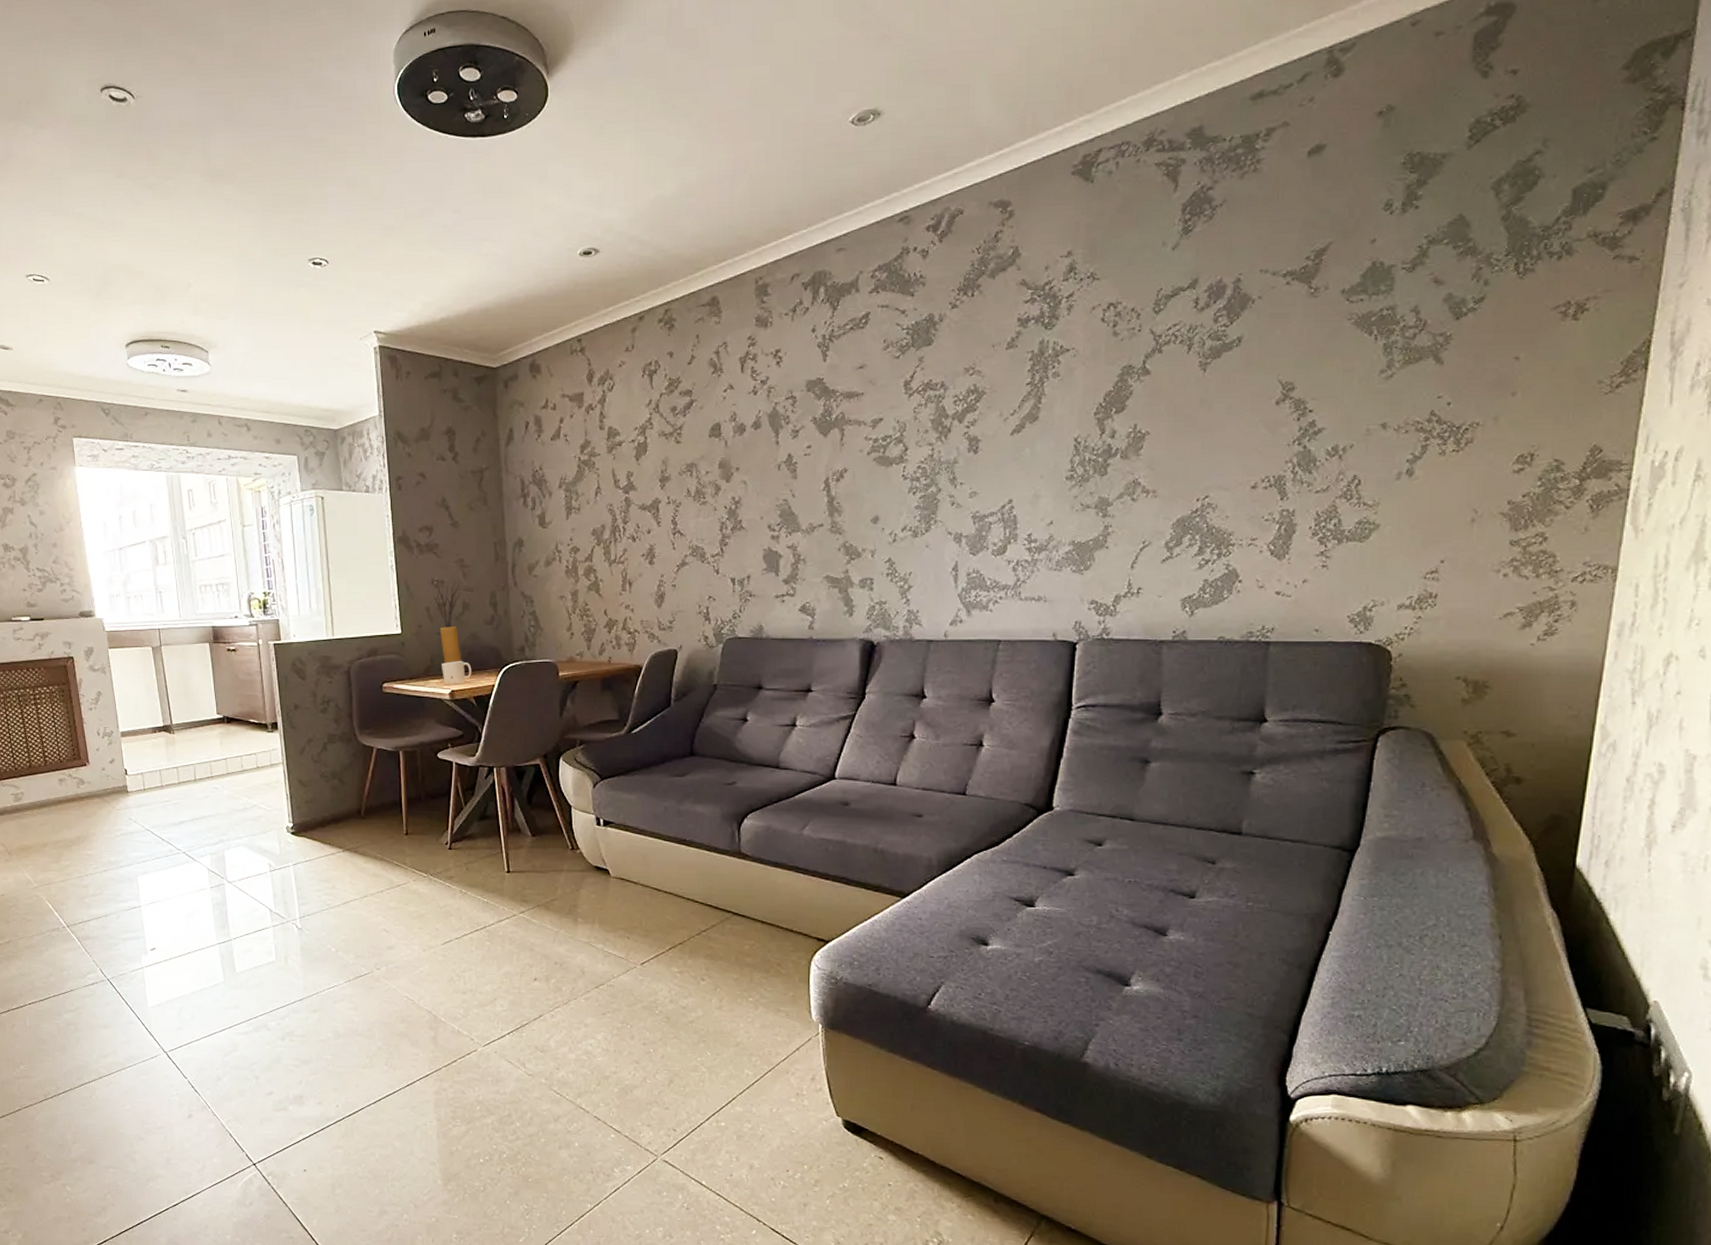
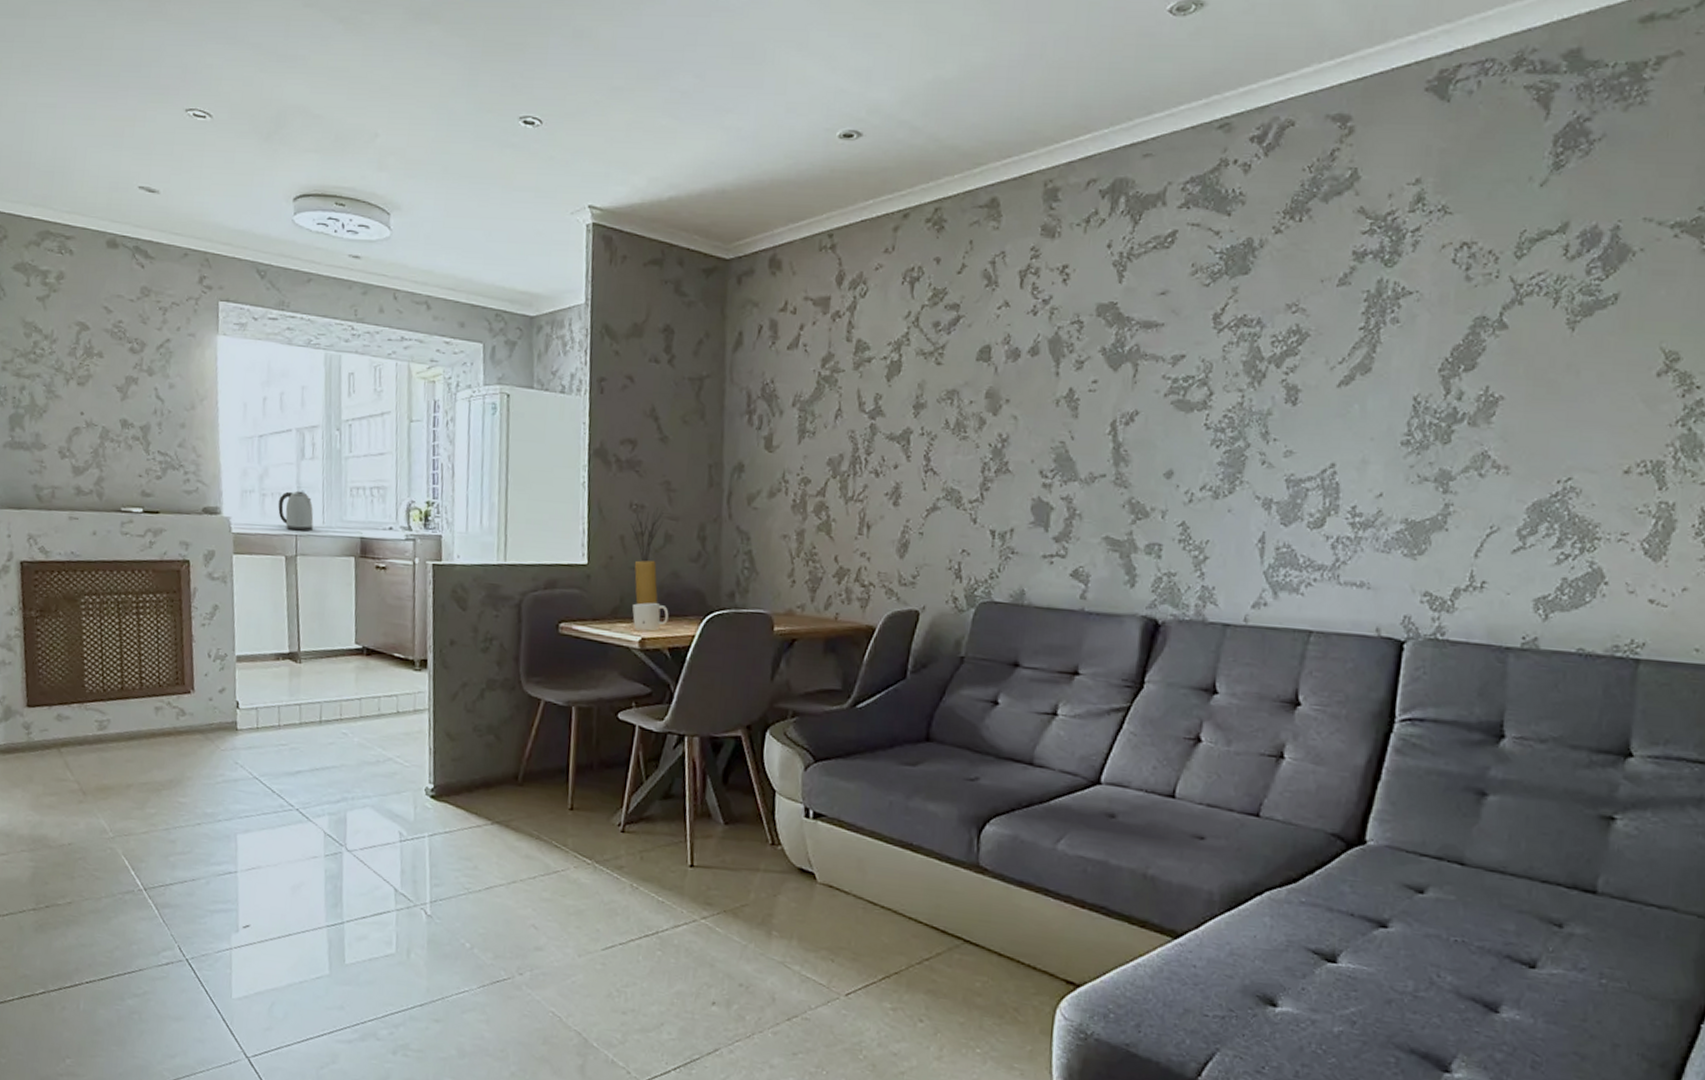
kettle: none [142,592,172,625] -> present [278,490,314,531]

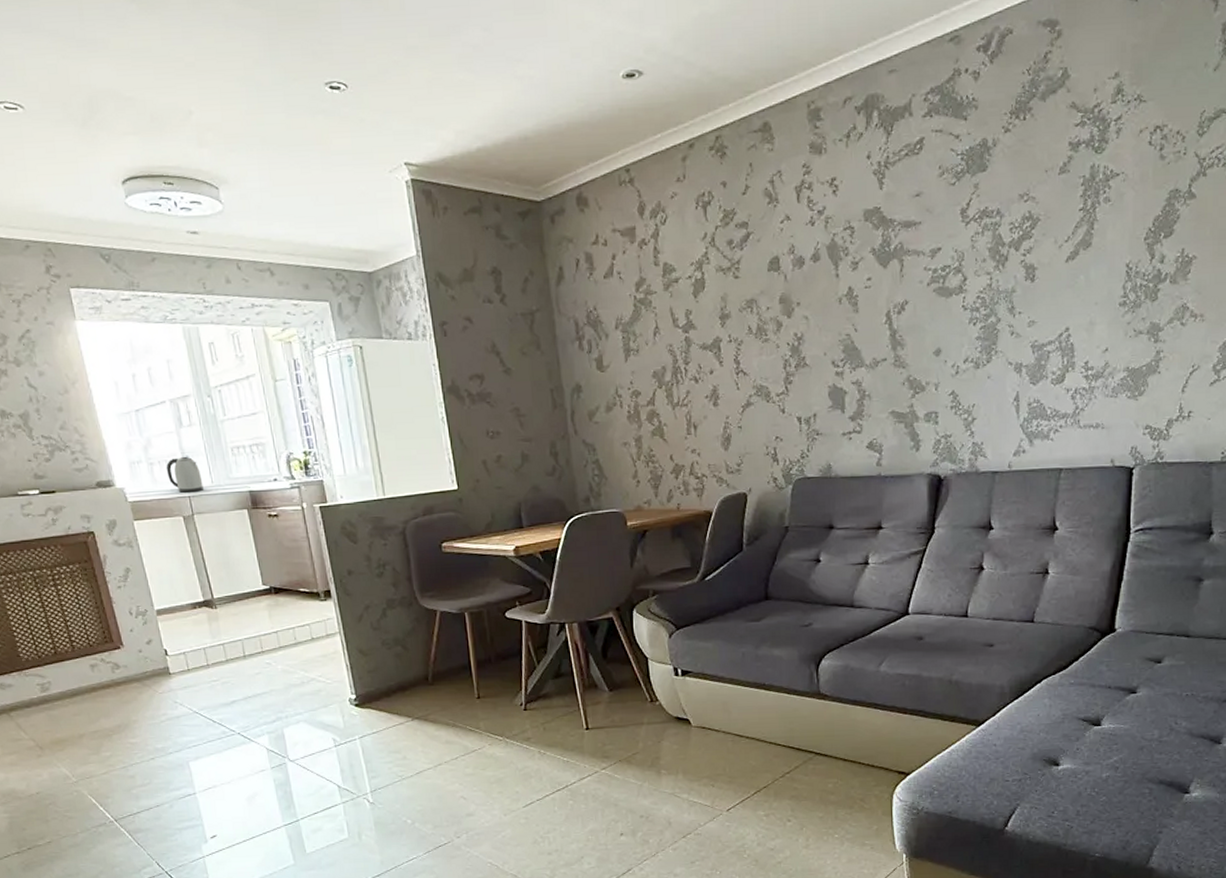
vase: present [630,506,664,605] -> none [490,431,525,519]
mug: present [631,602,669,633] -> none [502,514,536,542]

